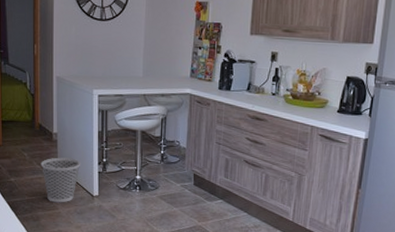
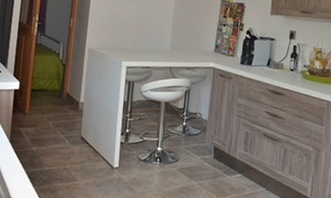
wastebasket: present [41,157,81,203] -> none [64,127,105,174]

